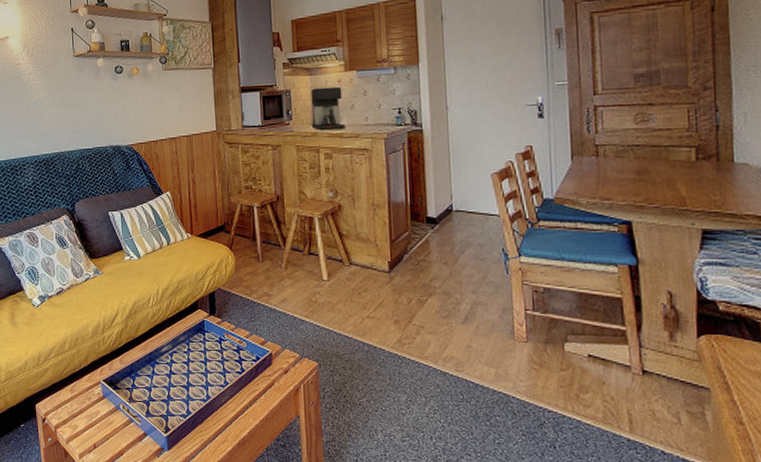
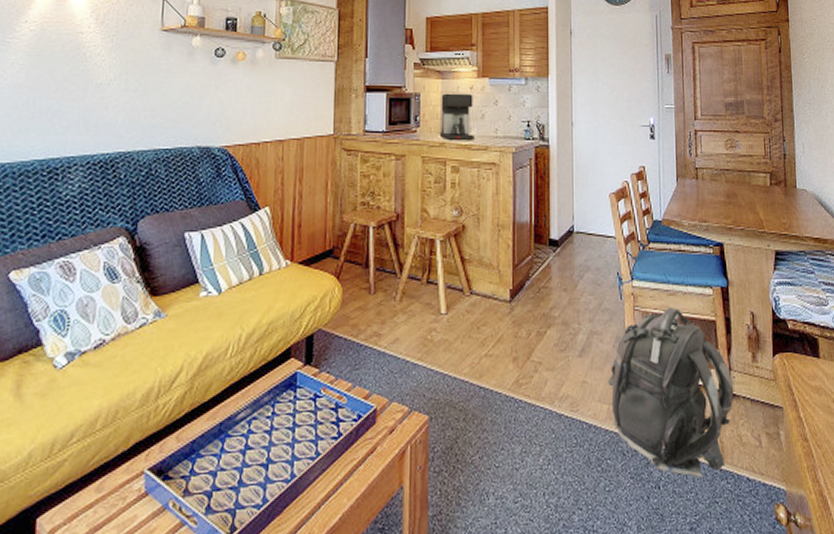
backpack: none [495,282,645,444] -> present [608,306,734,477]

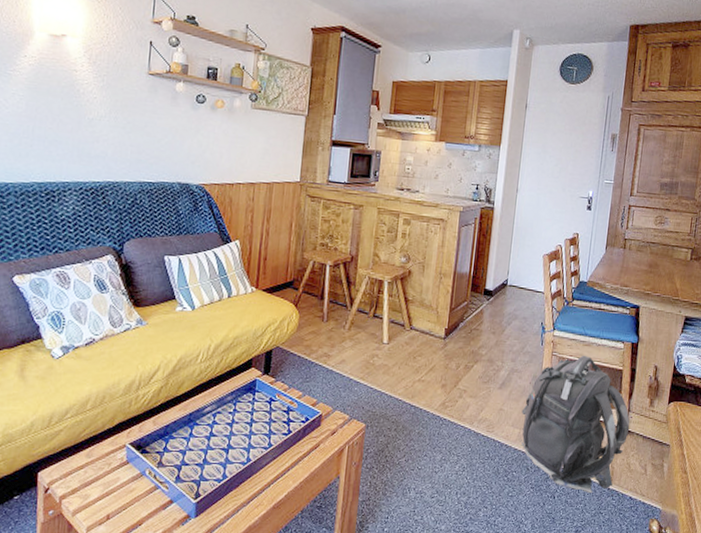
coffee maker: present [439,93,474,141] -> none [395,153,430,198]

